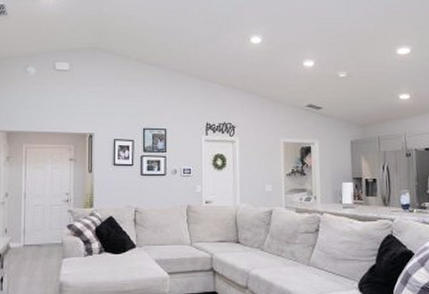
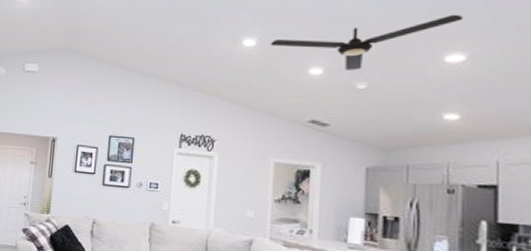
ceiling fan: none [273,16,407,62] -> present [271,14,464,70]

